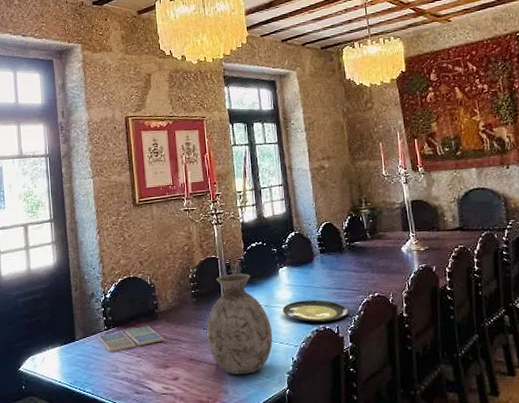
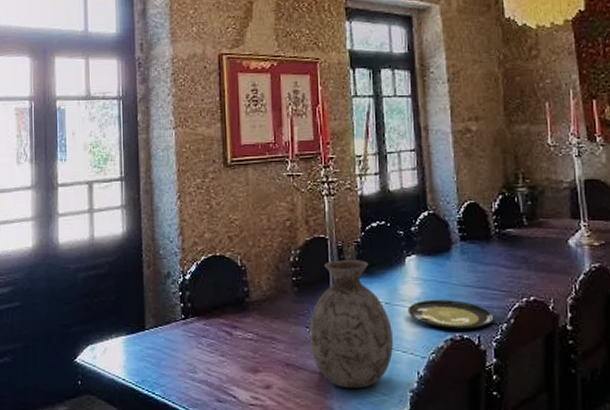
drink coaster: present [98,326,164,353] -> none [173,318,254,348]

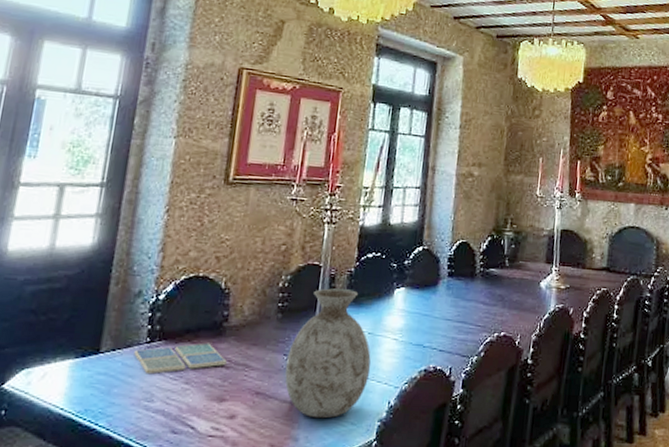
drink coaster: none [173,318,254,348] -> present [134,343,227,375]
plate: present [407,299,494,330] -> none [388,331,467,362]

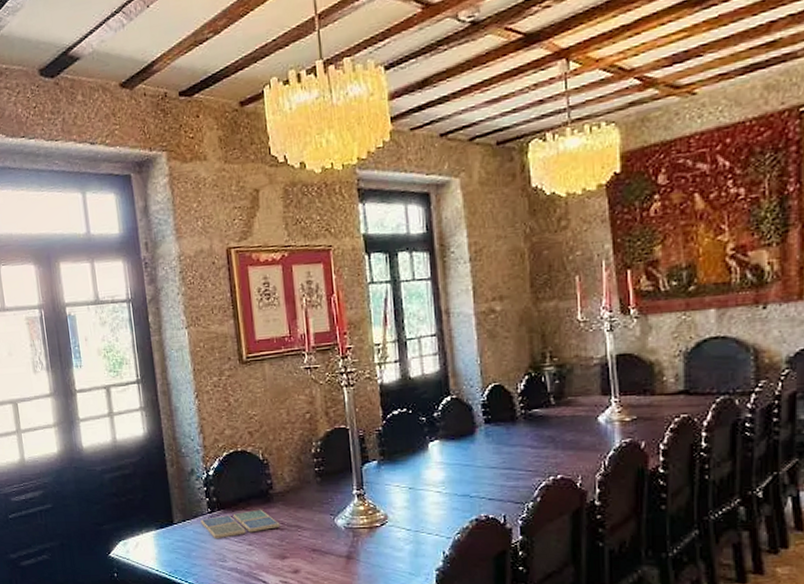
vase: present [284,288,371,419] -> none [333,448,419,570]

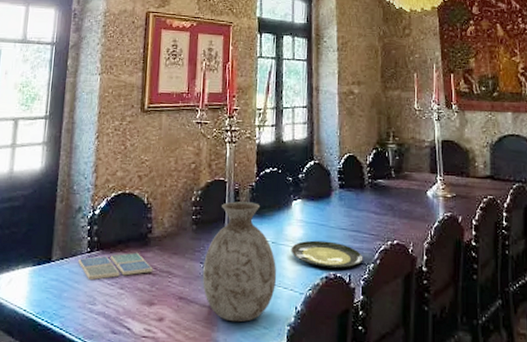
vase: none [333,448,419,570] -> present [202,201,277,323]
plate: none [432,482,520,510] -> present [291,240,363,269]

